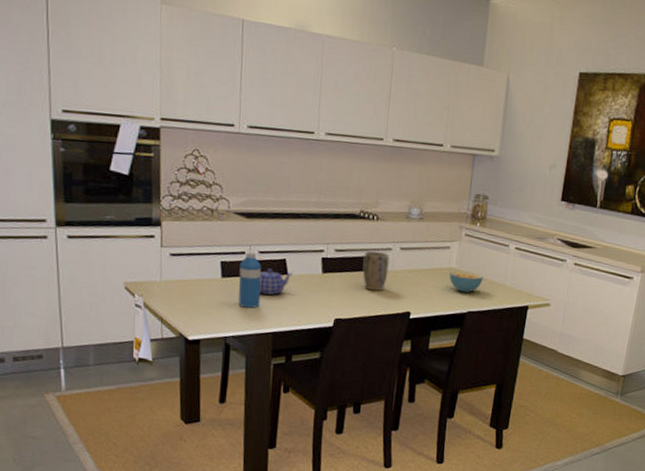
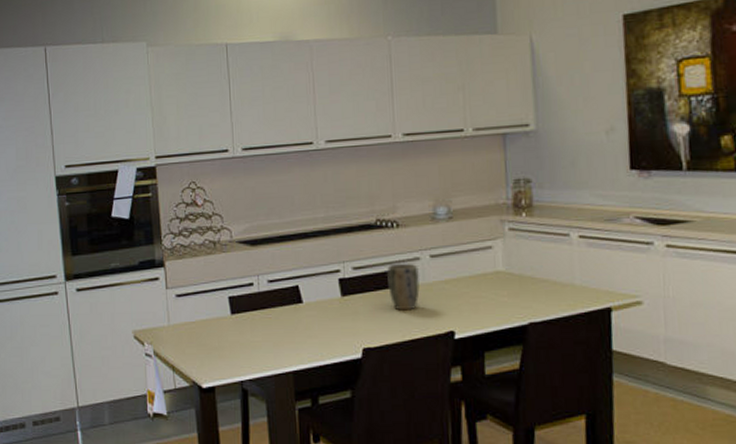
water bottle: present [238,251,261,308] -> none [249,282,276,345]
teapot: present [259,268,294,295] -> none [271,298,309,328]
cereal bowl: present [449,270,483,293] -> none [497,273,542,300]

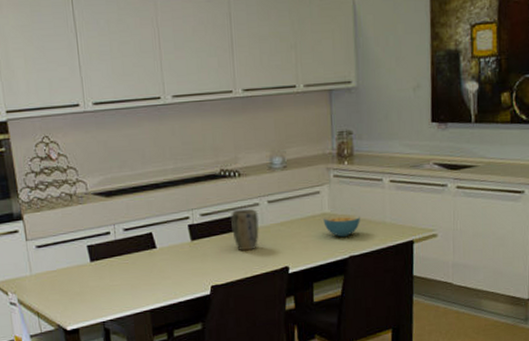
cereal bowl: none [497,273,542,300] -> present [323,214,360,238]

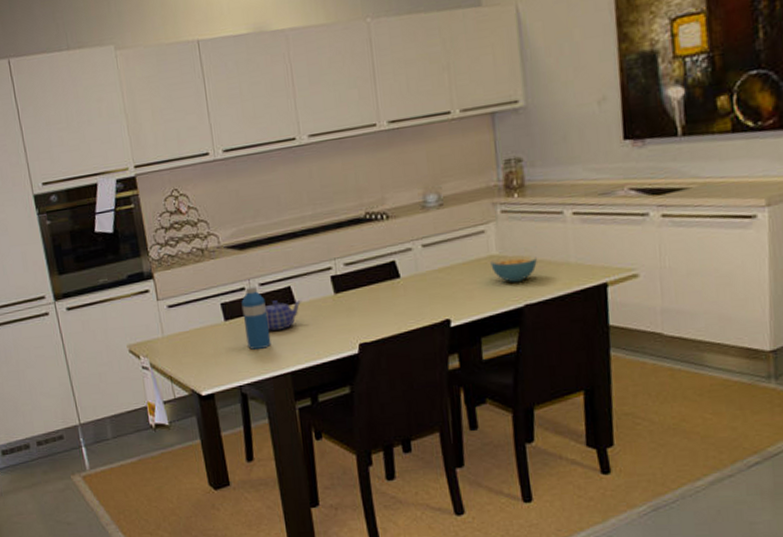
water bottle: none [106,230,133,289] -> present [241,285,272,350]
teapot: none [127,245,162,272] -> present [264,300,302,331]
plant pot: present [231,208,260,251] -> none [379,254,413,304]

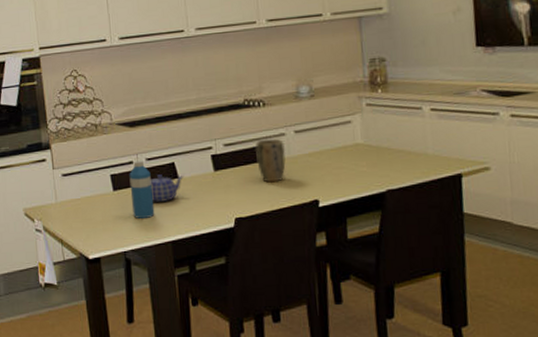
plant pot: none [379,254,413,304] -> present [255,138,286,183]
cereal bowl: present [490,255,537,283] -> none [356,144,398,170]

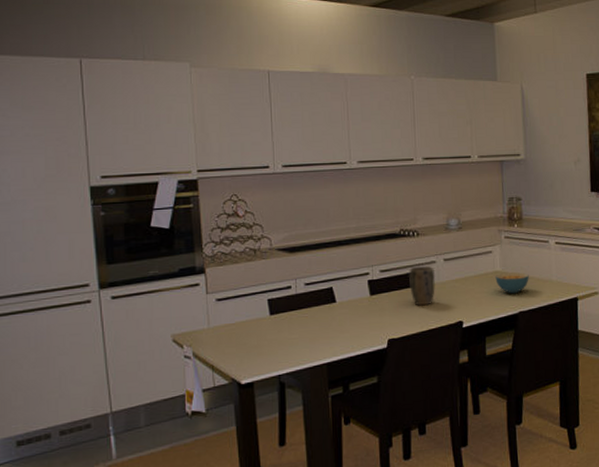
water bottle: present [129,160,155,219] -> none [287,285,311,342]
teapot: present [150,174,185,202] -> none [308,299,342,326]
cereal bowl: none [356,144,398,170] -> present [495,272,529,294]

